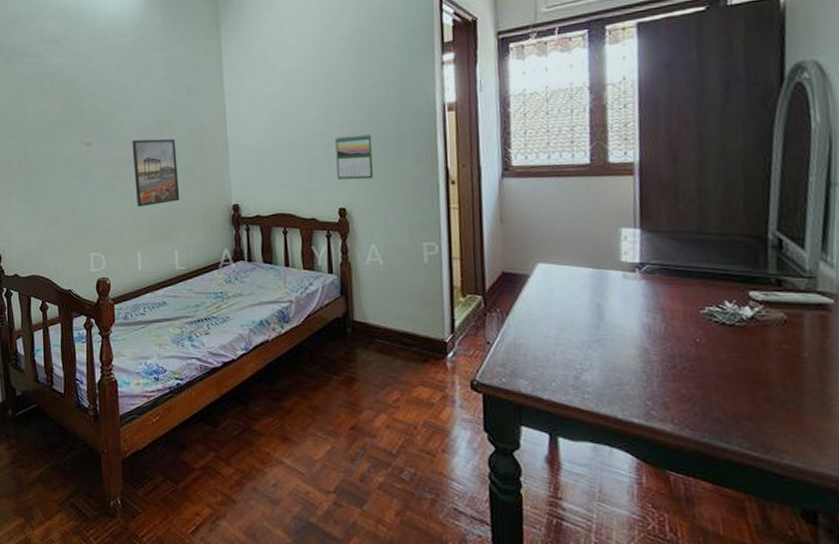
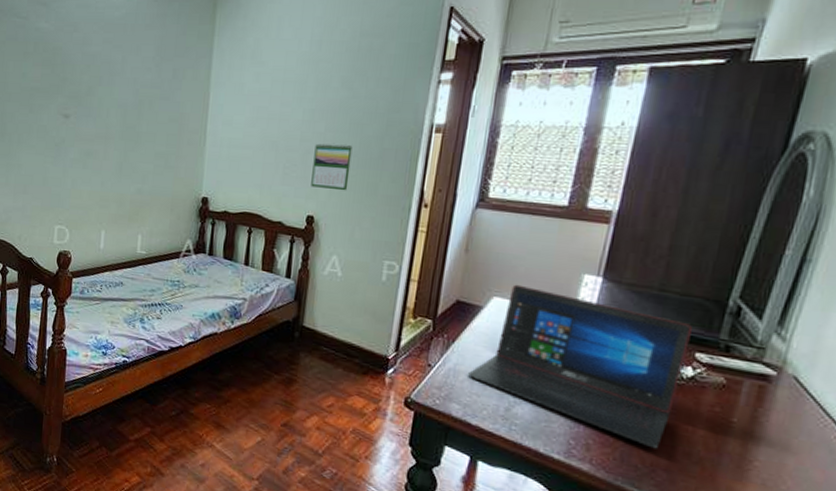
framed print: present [132,138,180,207] -> none [107,117,154,187]
laptop: none [528,247,741,398] -> present [467,284,692,449]

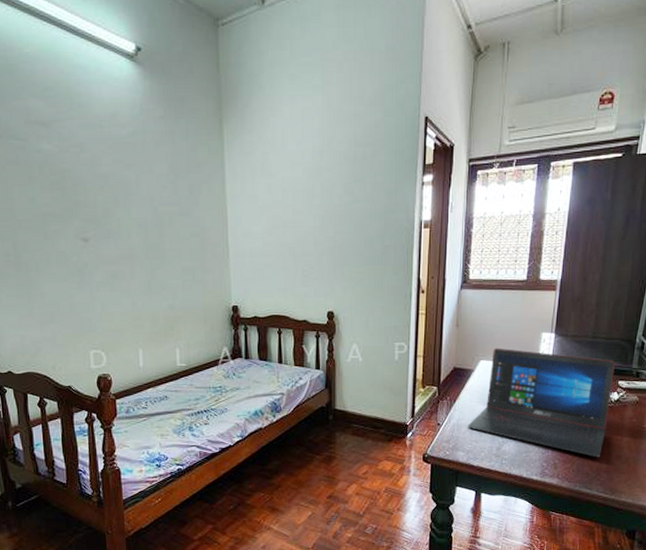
calendar: present [311,143,353,191] -> none [327,244,359,287]

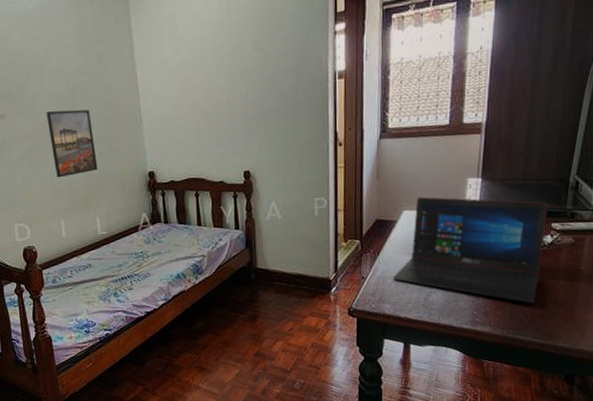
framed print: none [132,237,181,306] -> present [46,109,98,178]

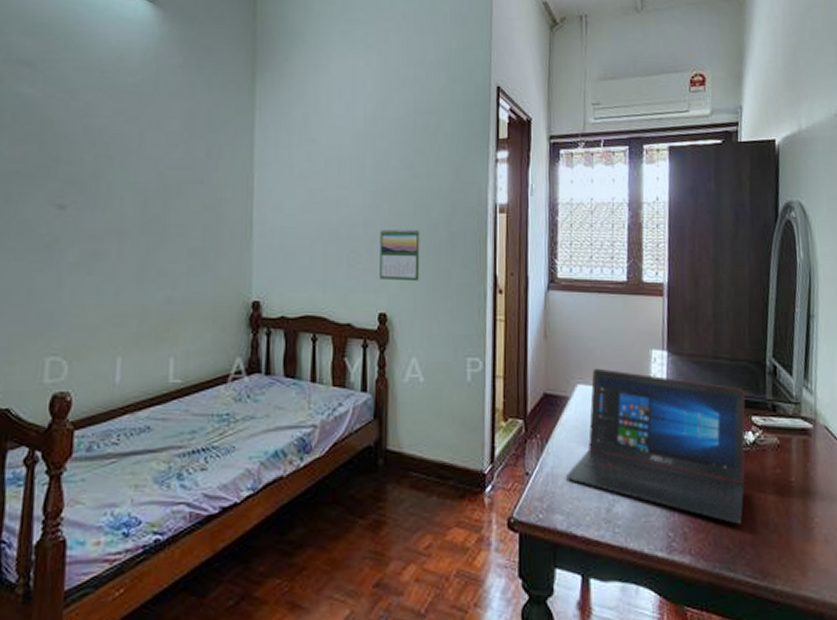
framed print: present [46,109,98,178] -> none [122,207,186,298]
calendar: none [240,100,274,145] -> present [380,228,420,282]

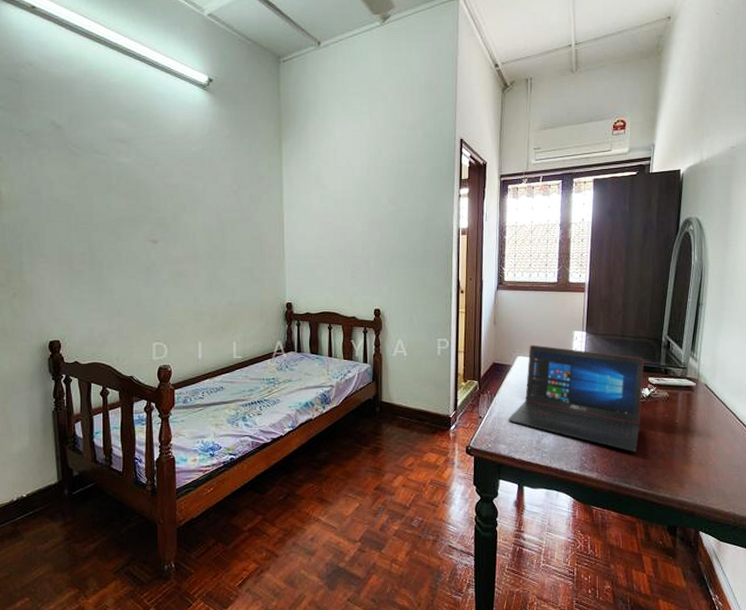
calendar: present [380,228,420,282] -> none [374,248,403,286]

